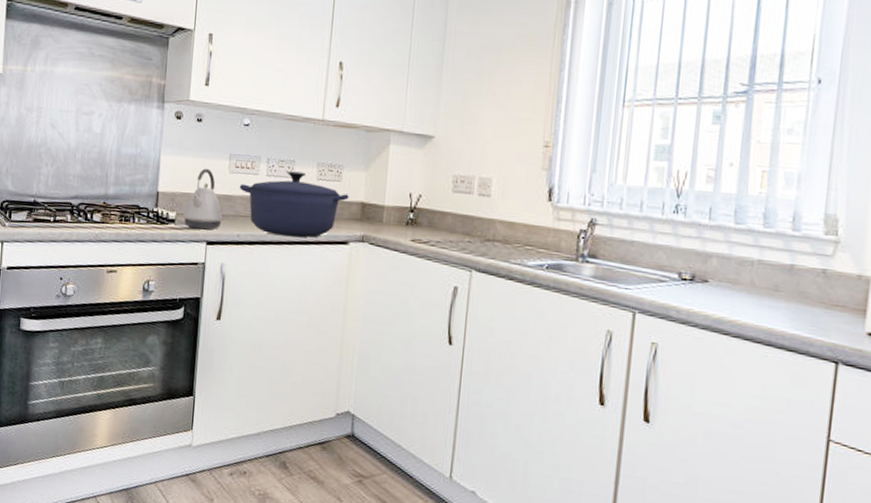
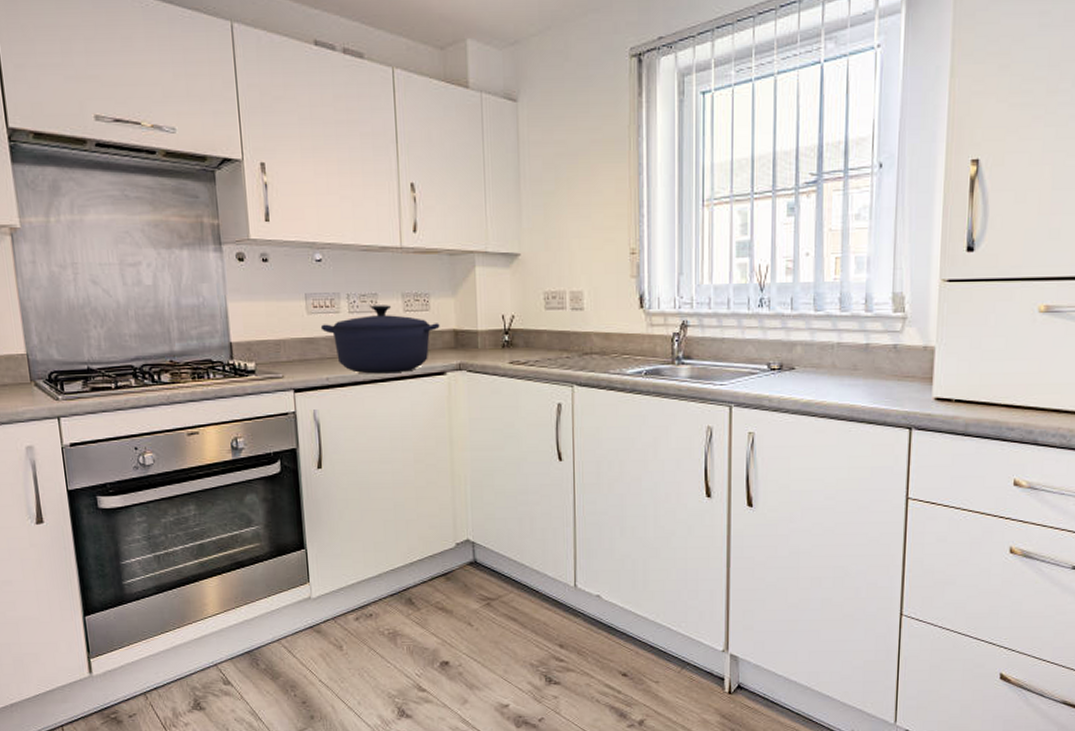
kettle: present [183,168,223,230] -> none [263,311,308,377]

